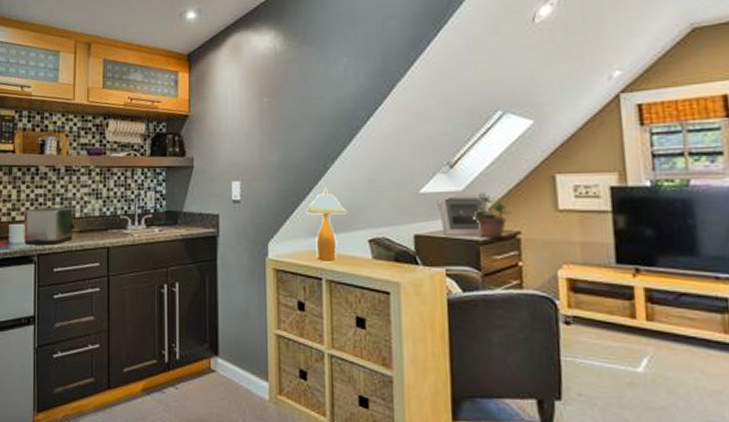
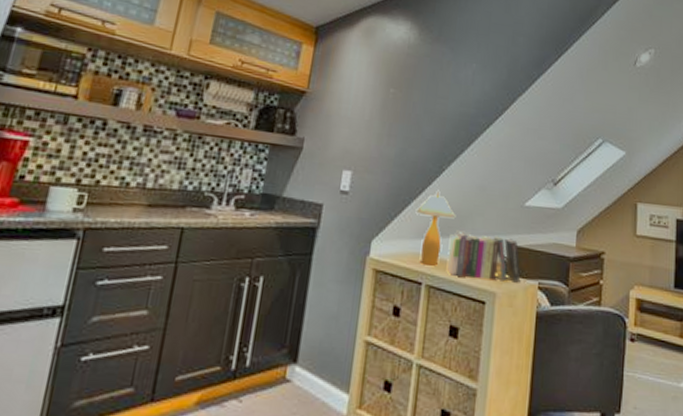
toaster: present [23,207,75,244] -> none [68,170,145,218]
books: none [345,226,425,271] -> present [448,232,521,283]
picture frame: present [439,193,488,235] -> none [539,210,581,252]
potted plant: present [471,193,513,240] -> none [566,212,600,258]

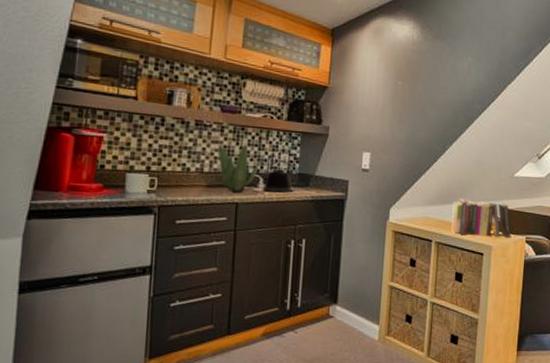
plant: none [166,154,221,215] -> present [218,143,263,193]
kettle: none [217,175,257,218] -> present [263,159,293,194]
table lamp: present [415,191,455,266] -> none [425,167,457,227]

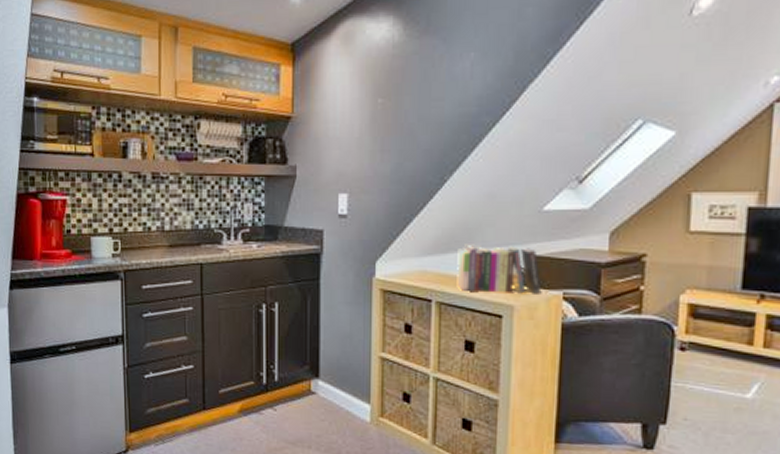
plant: present [218,143,263,193] -> none [177,194,225,252]
kettle: present [263,159,293,194] -> none [226,209,260,251]

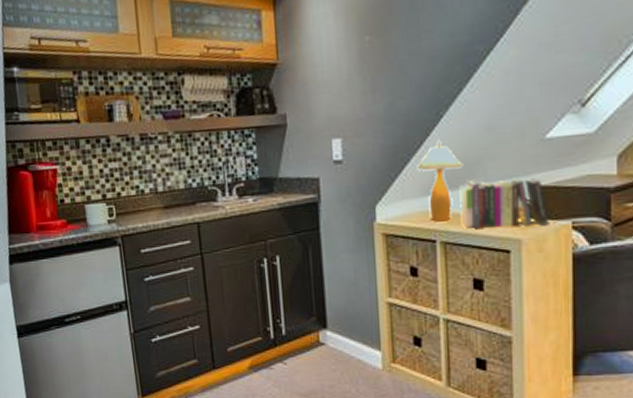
table lamp: none [418,205,462,282] -> present [417,141,462,222]

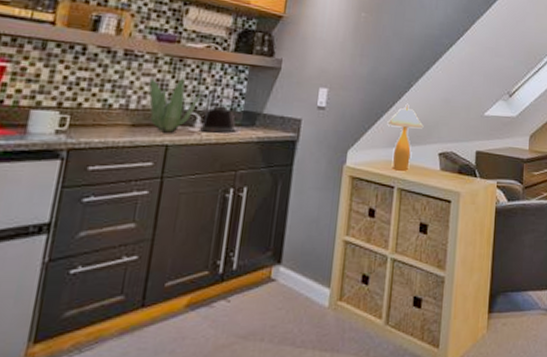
plant: none [167,151,217,211] -> present [149,76,203,133]
kettle: none [220,164,256,206] -> present [200,94,238,134]
books: present [461,178,550,230] -> none [417,140,482,183]

